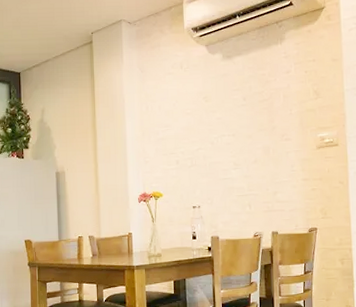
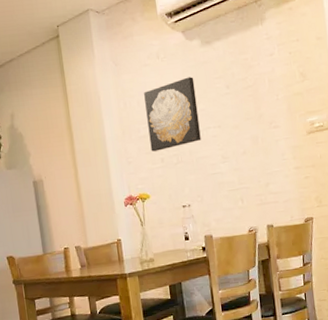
wall art: none [165,87,215,154] -> present [144,77,201,152]

